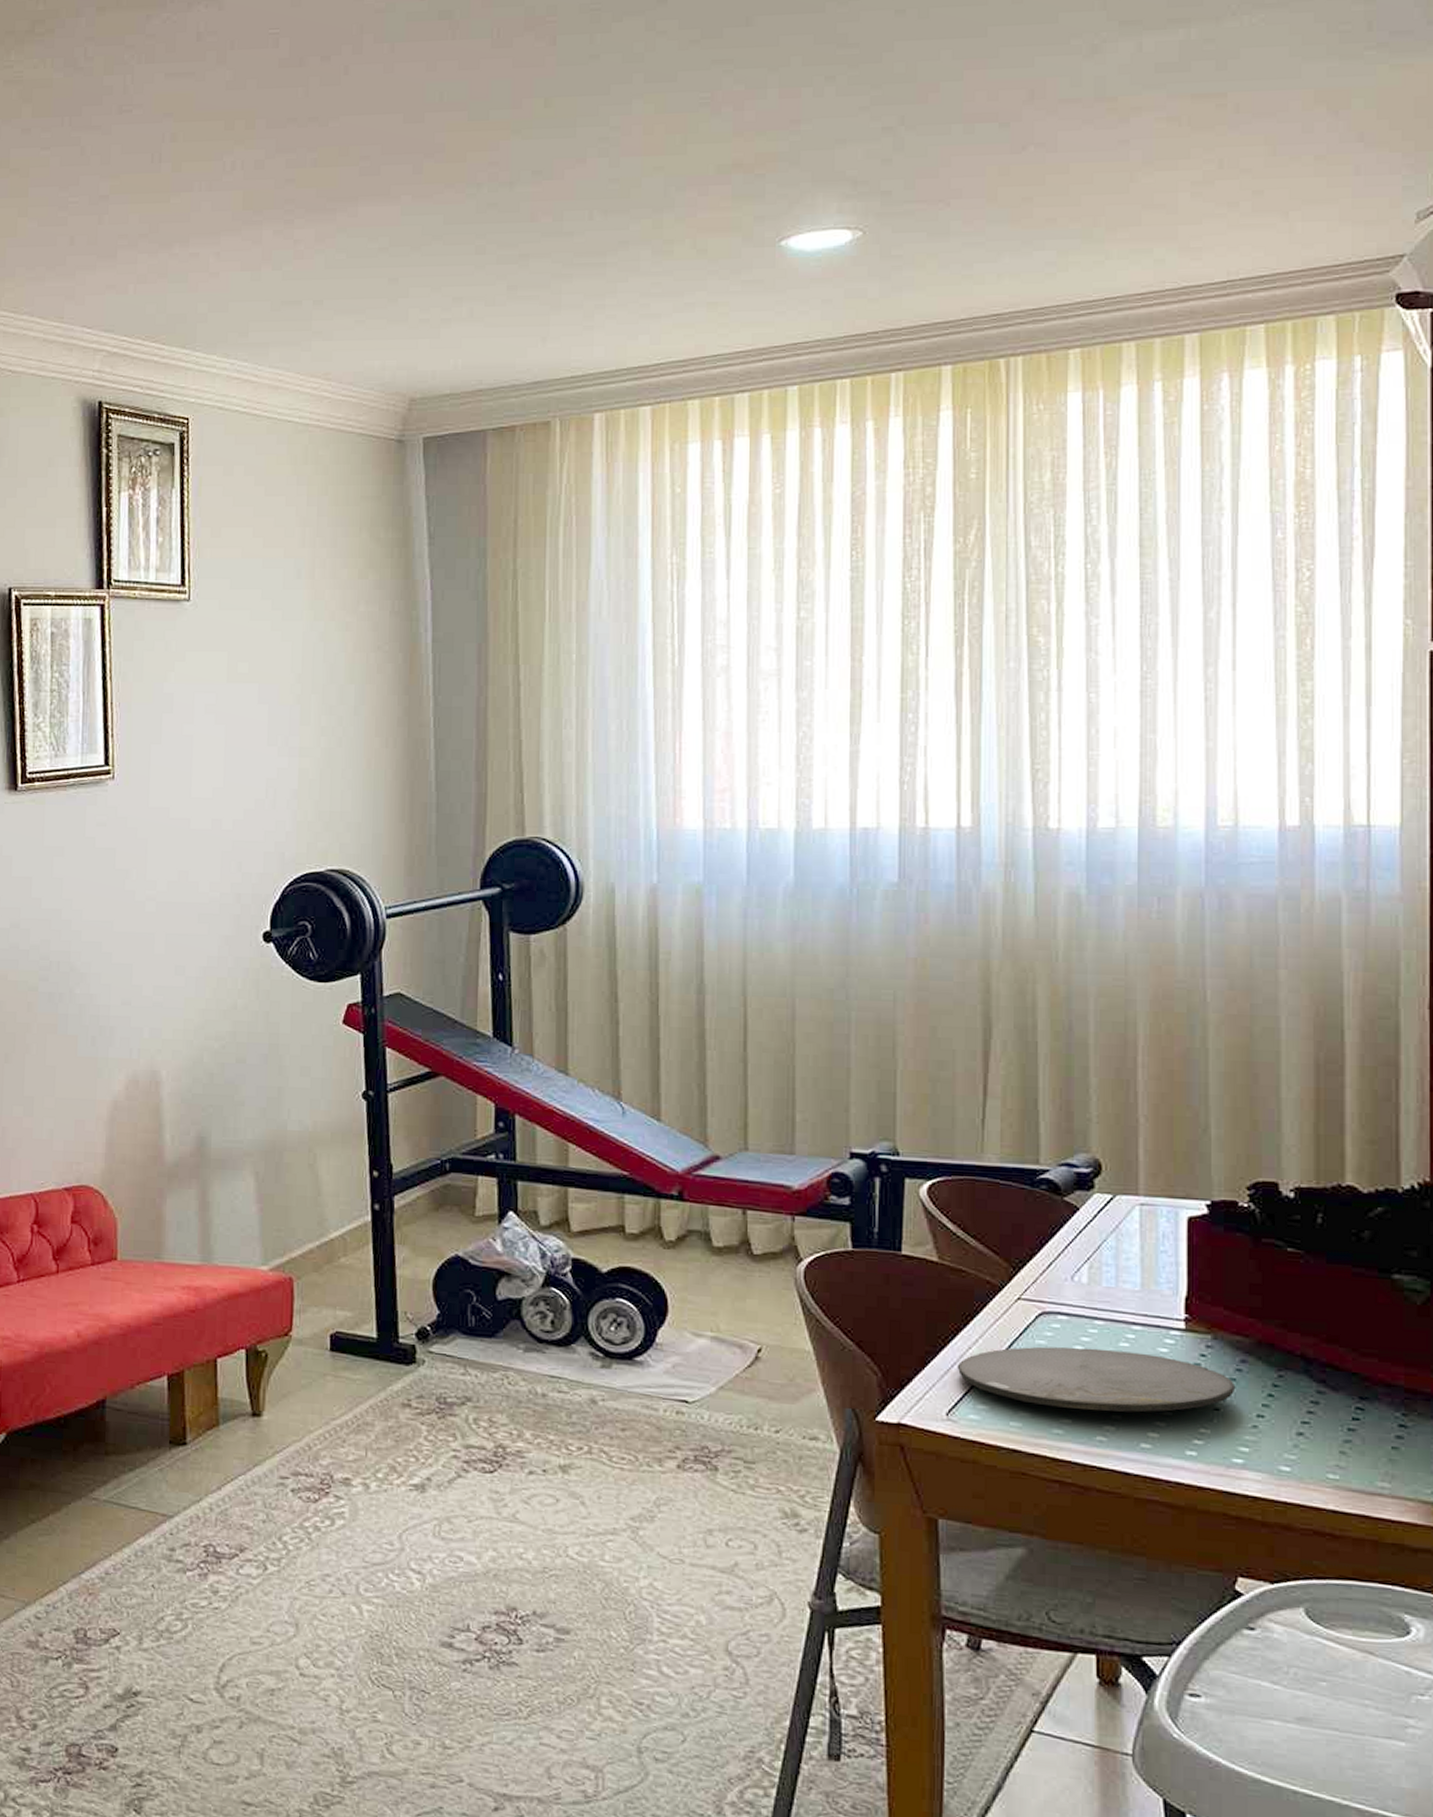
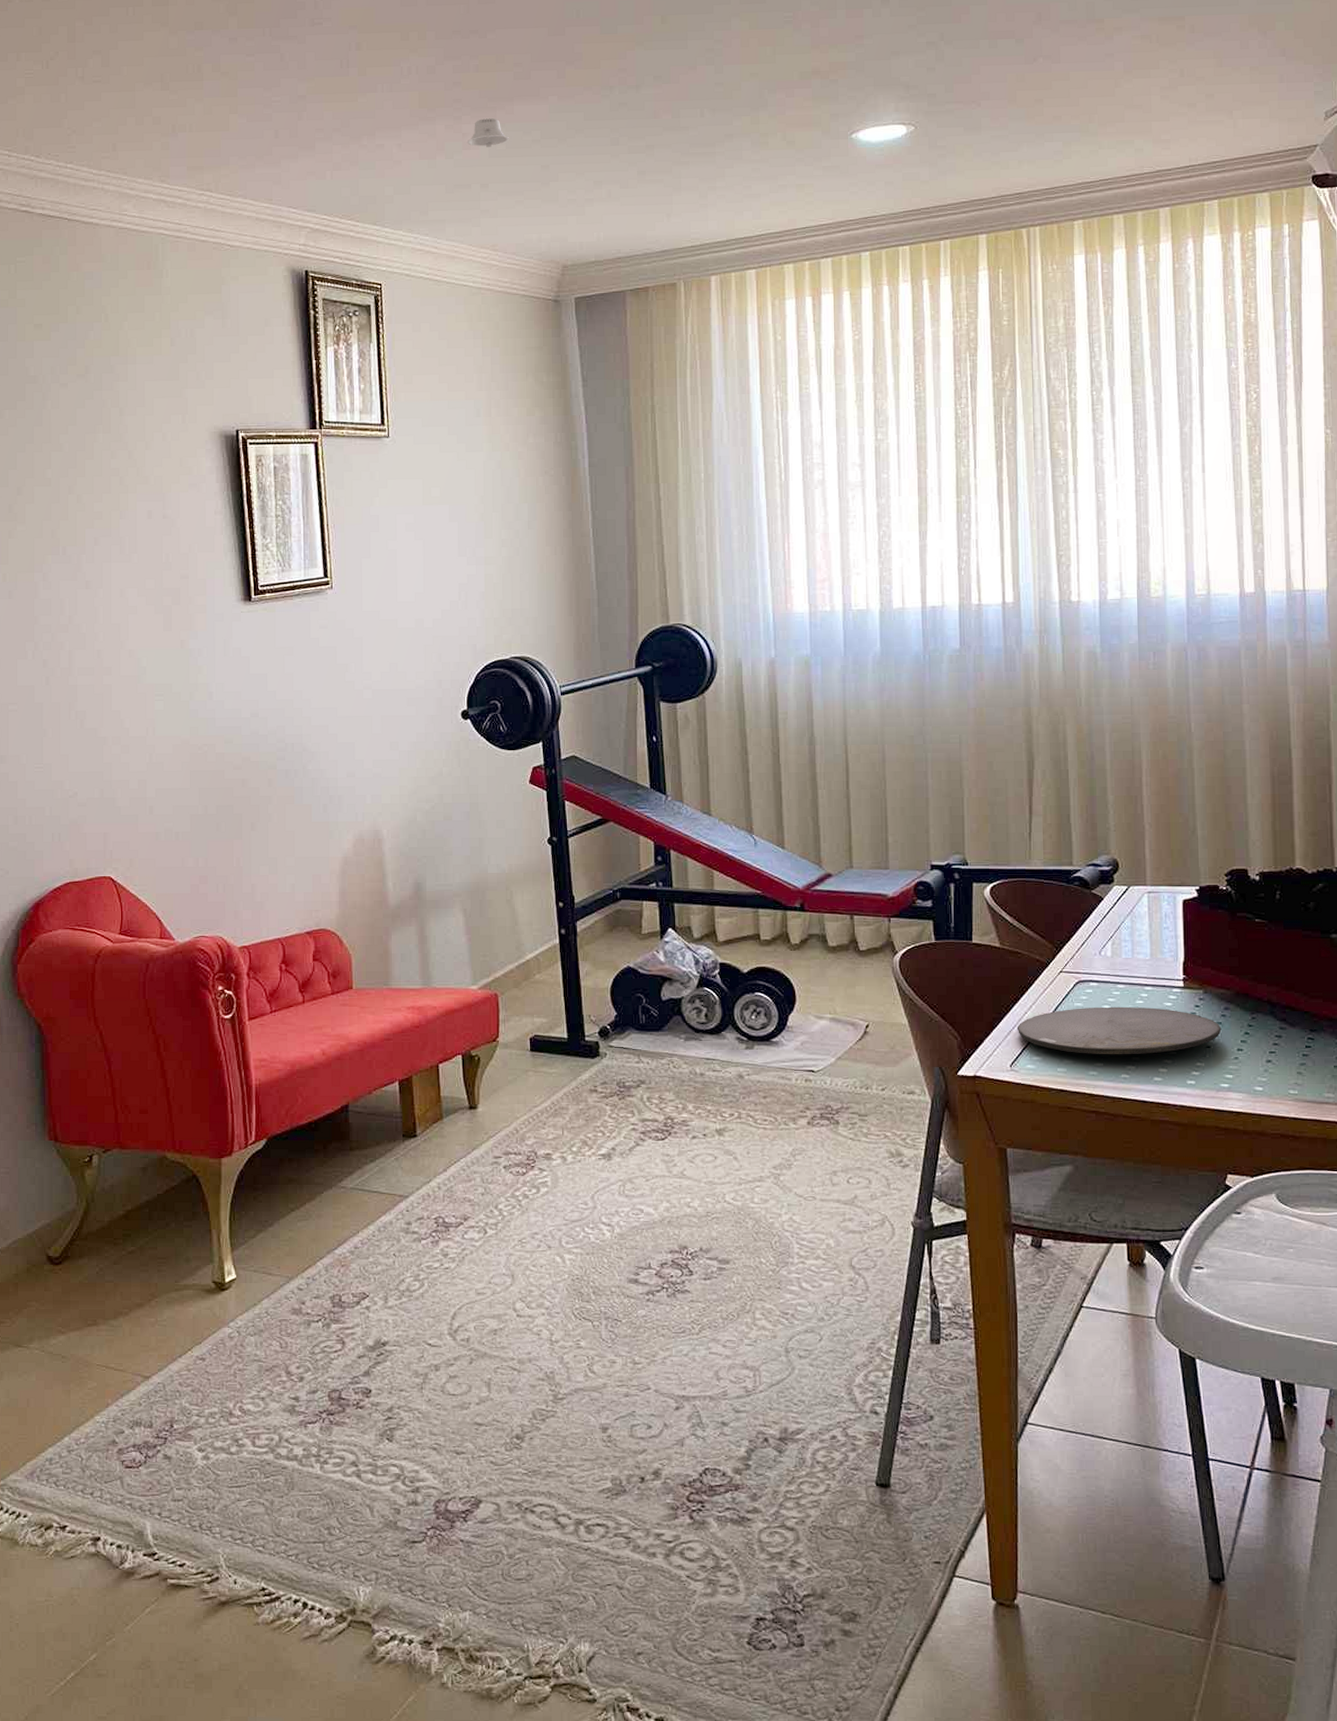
recessed light: none [299,222,352,257] -> present [466,118,510,147]

